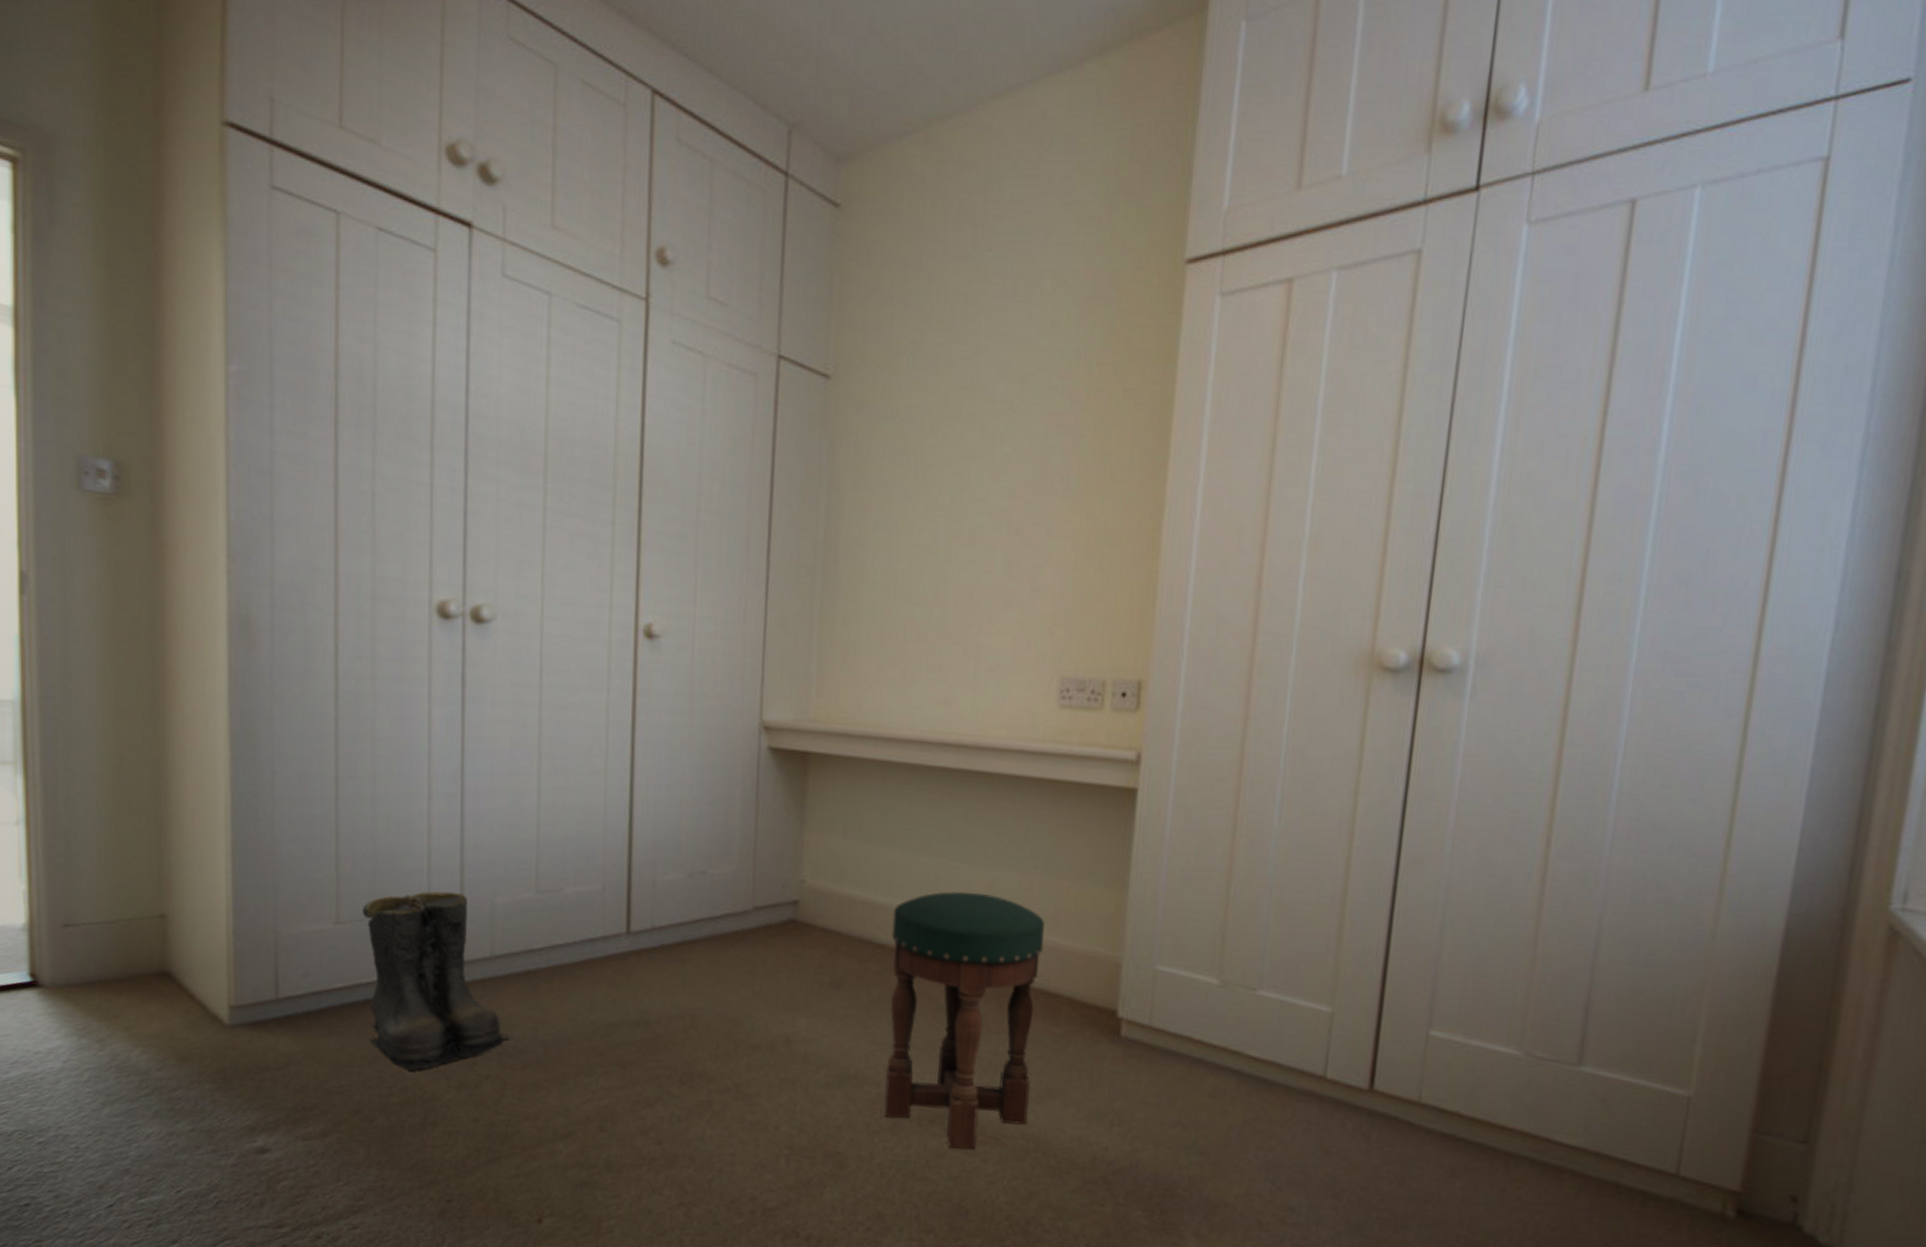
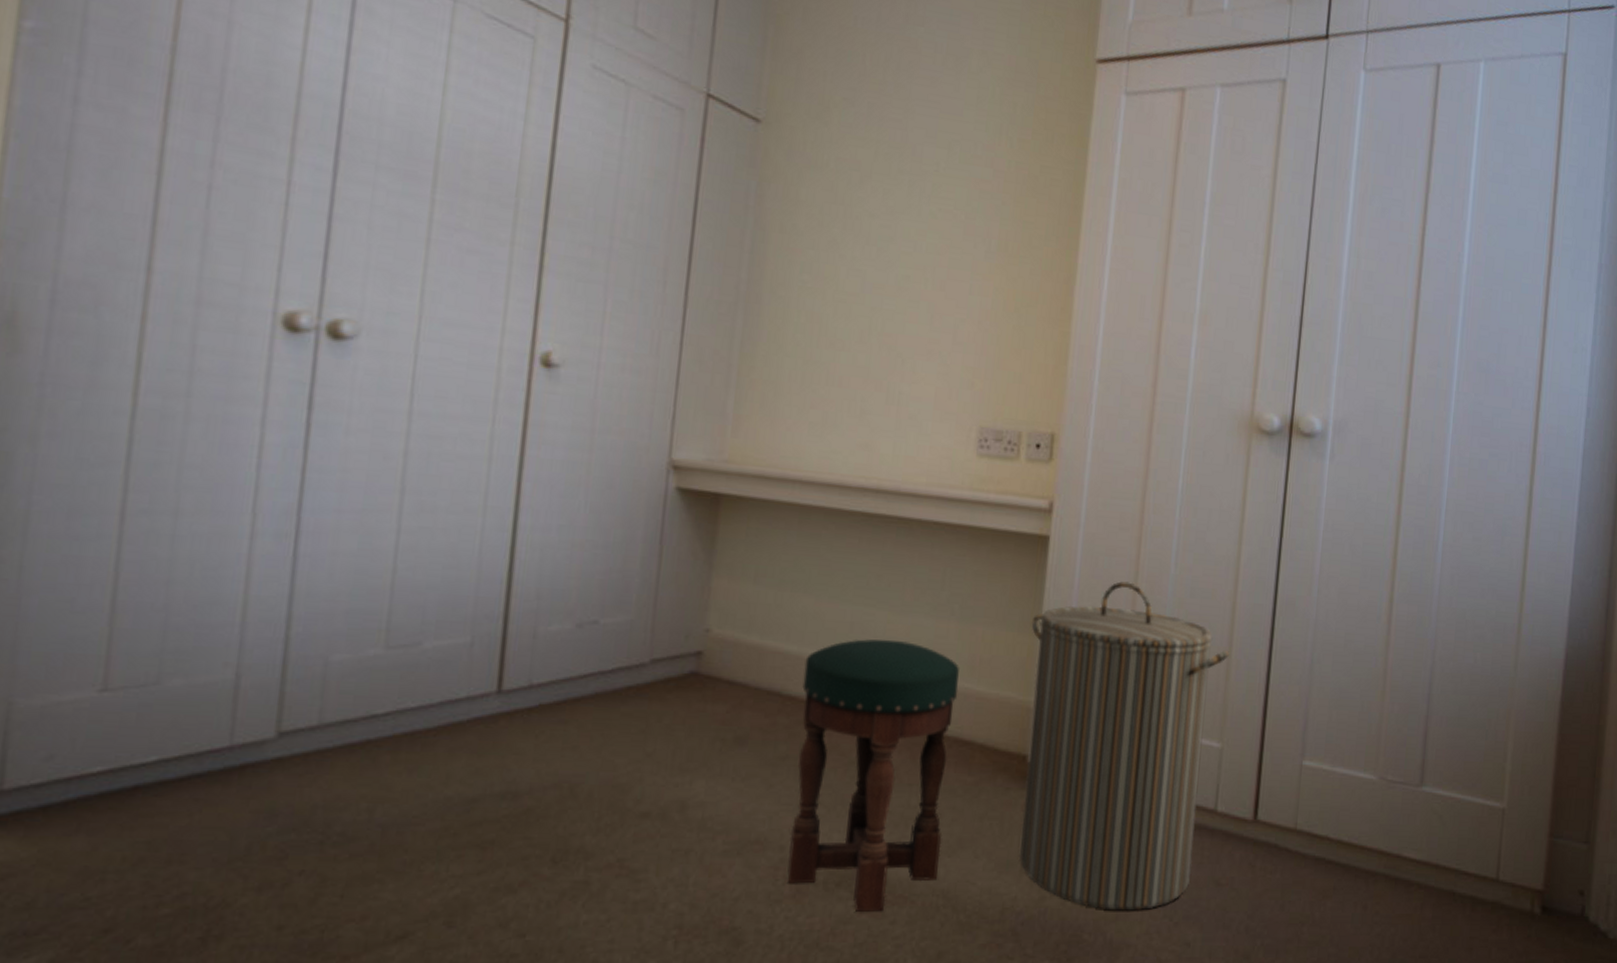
boots: present [361,891,511,1072] -> none [134,648,338,873]
laundry hamper: none [1110,835,1342,1171] -> present [1020,581,1229,911]

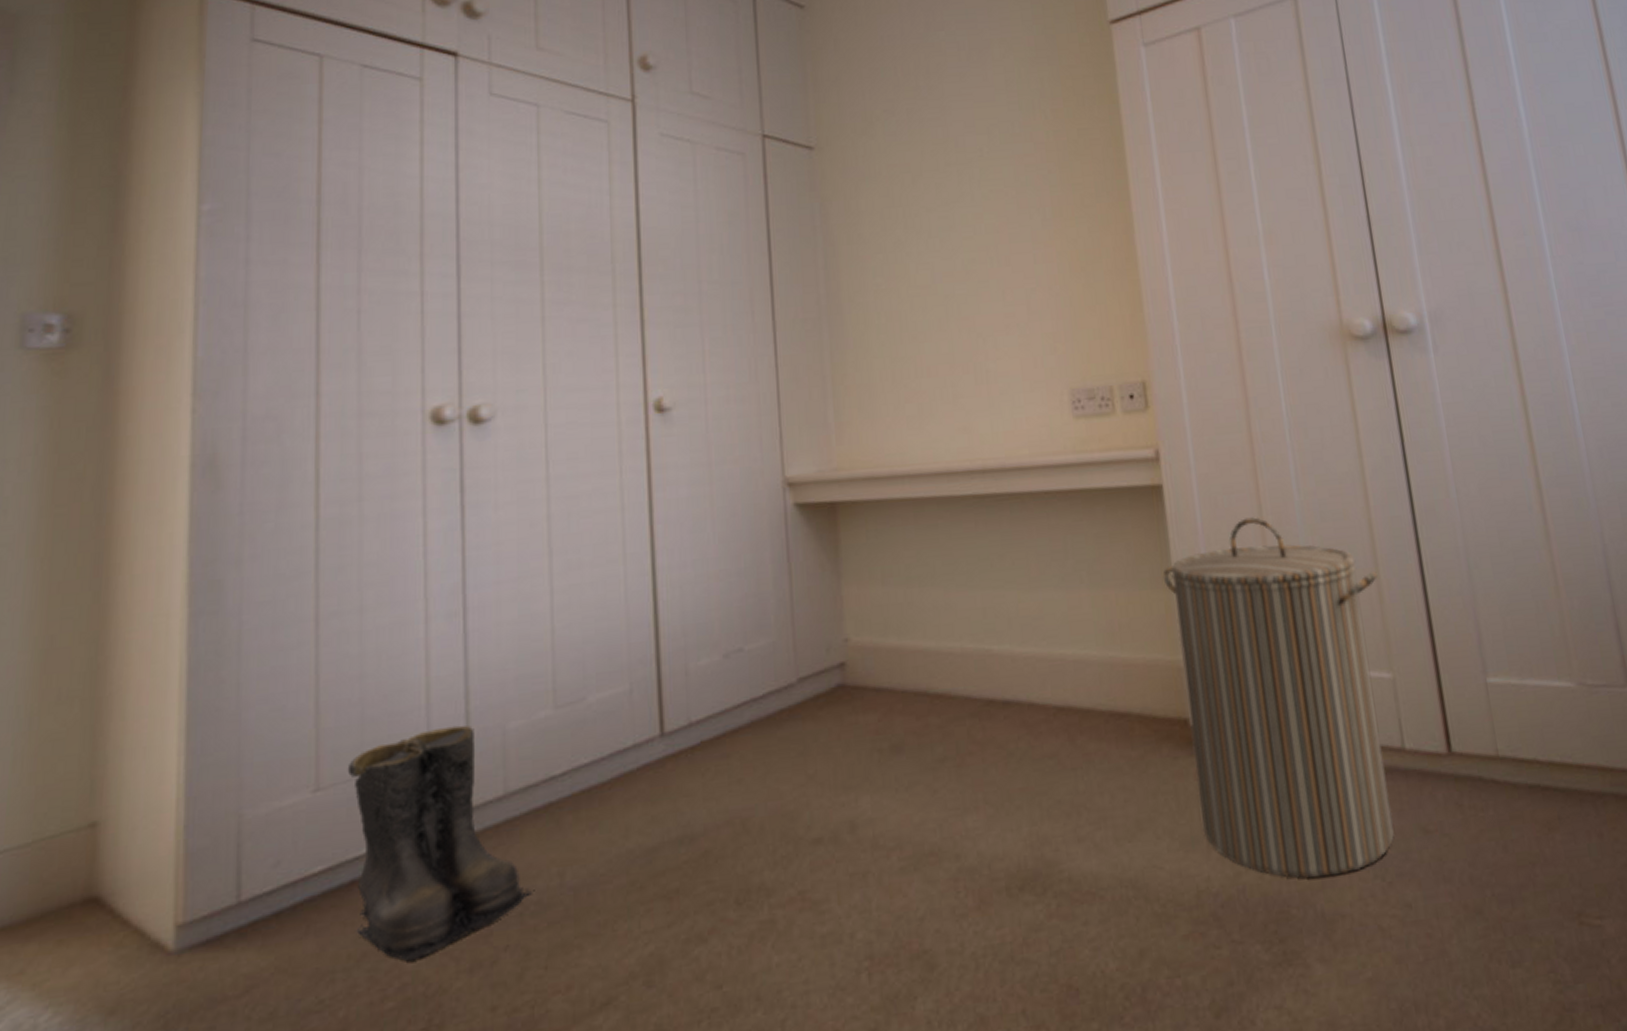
boots: none [134,648,338,873] -> present [347,725,533,962]
stool: present [787,639,959,912] -> none [945,618,1121,916]

